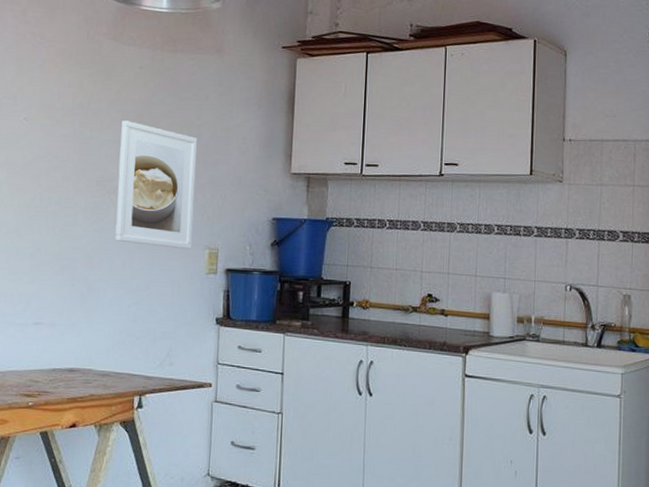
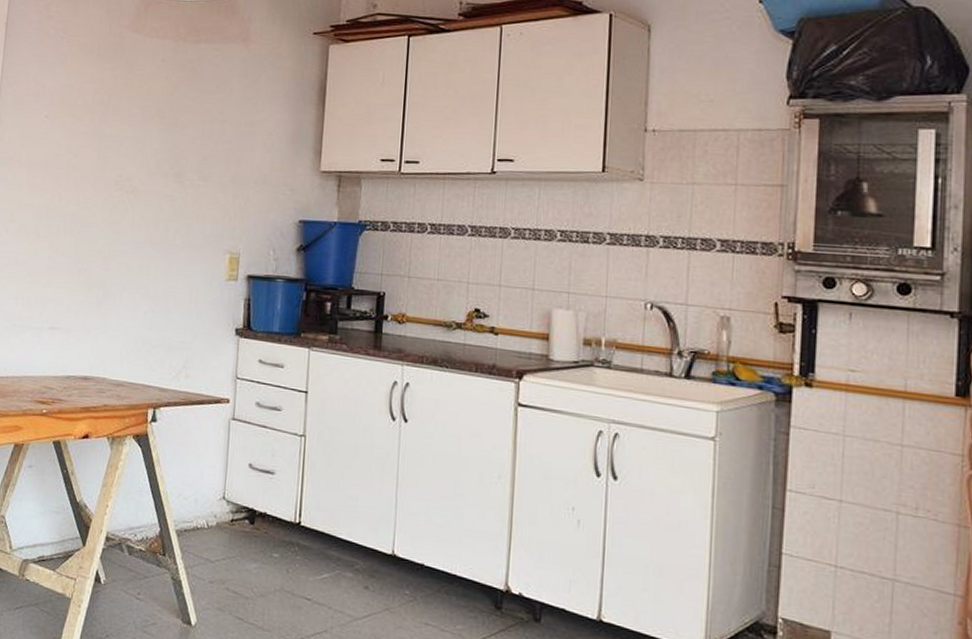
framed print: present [115,120,197,250] -> none [132,116,220,254]

